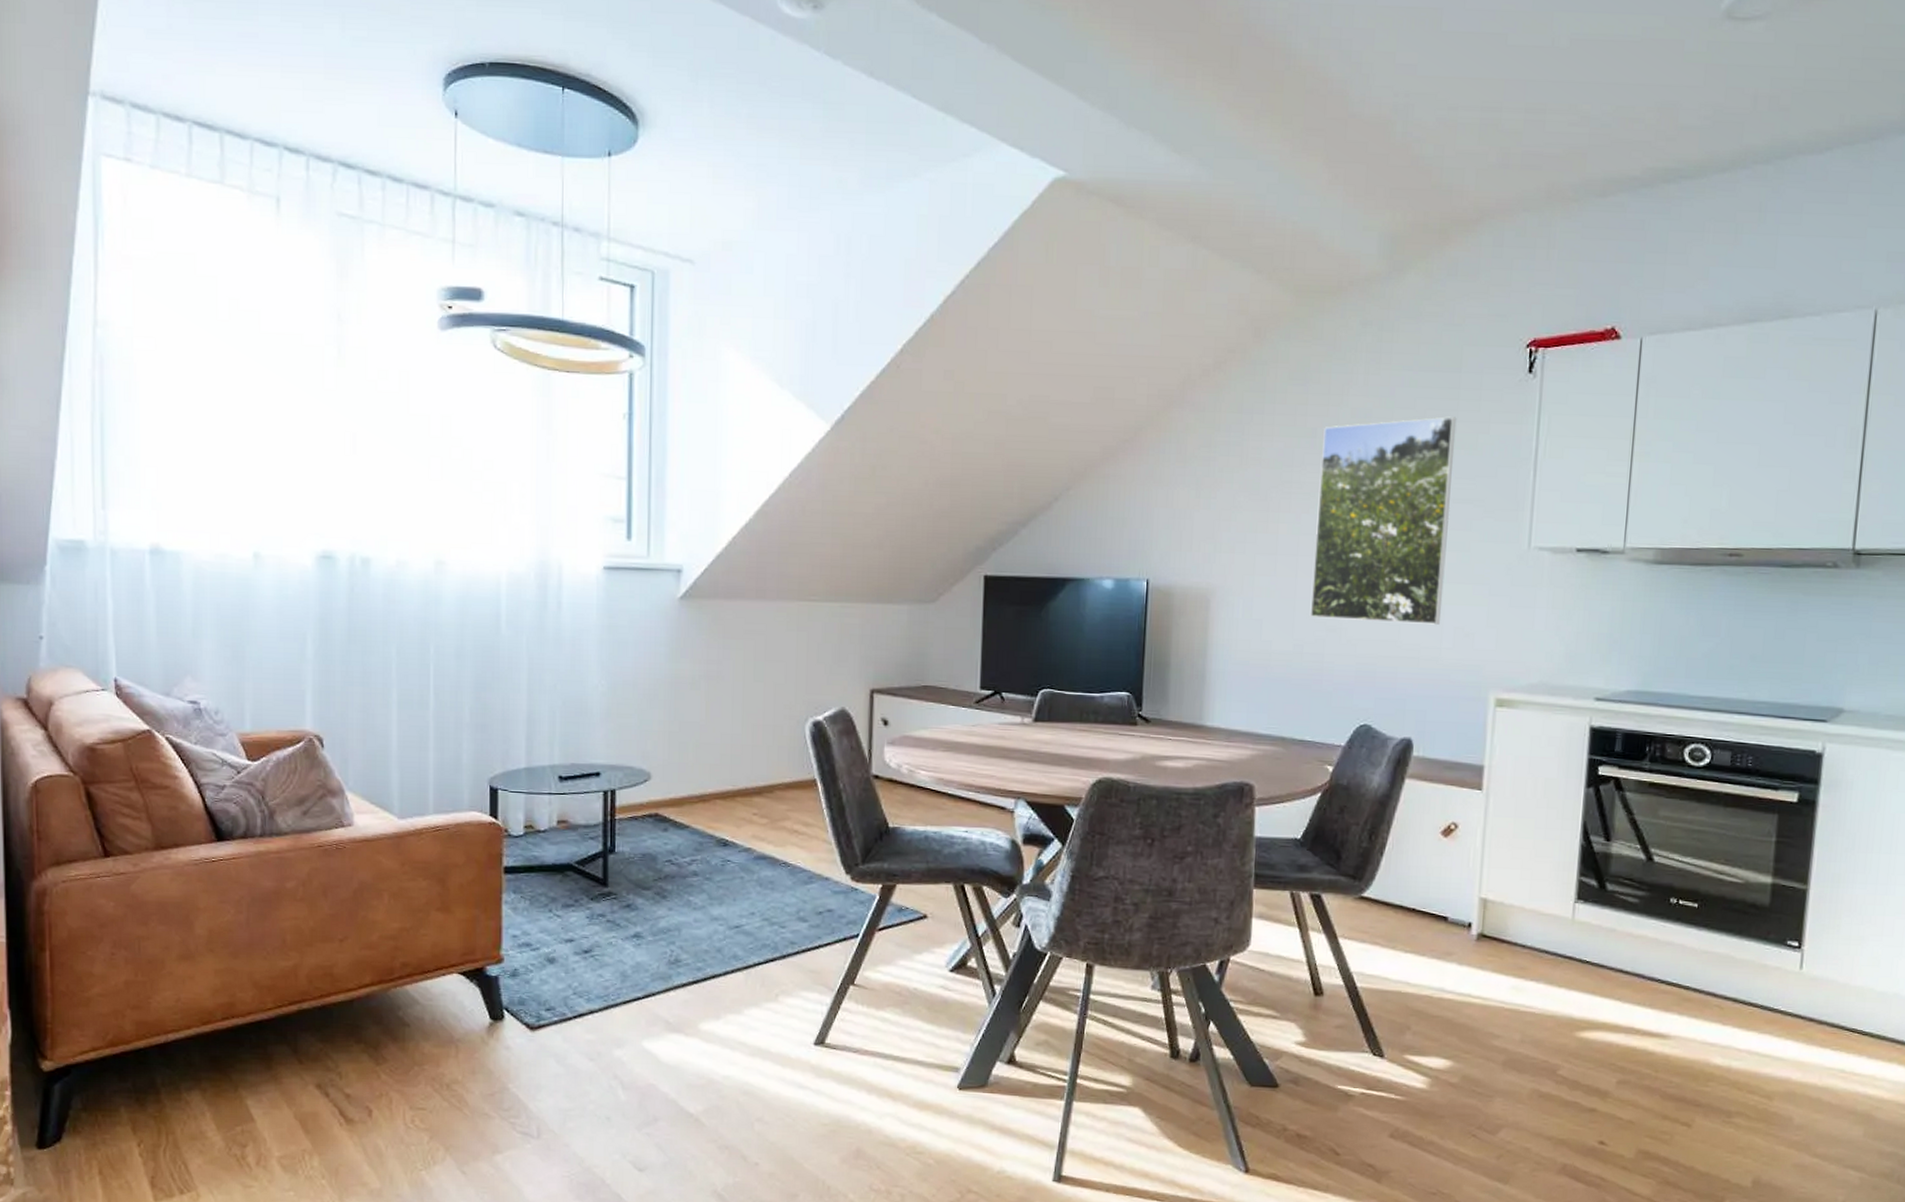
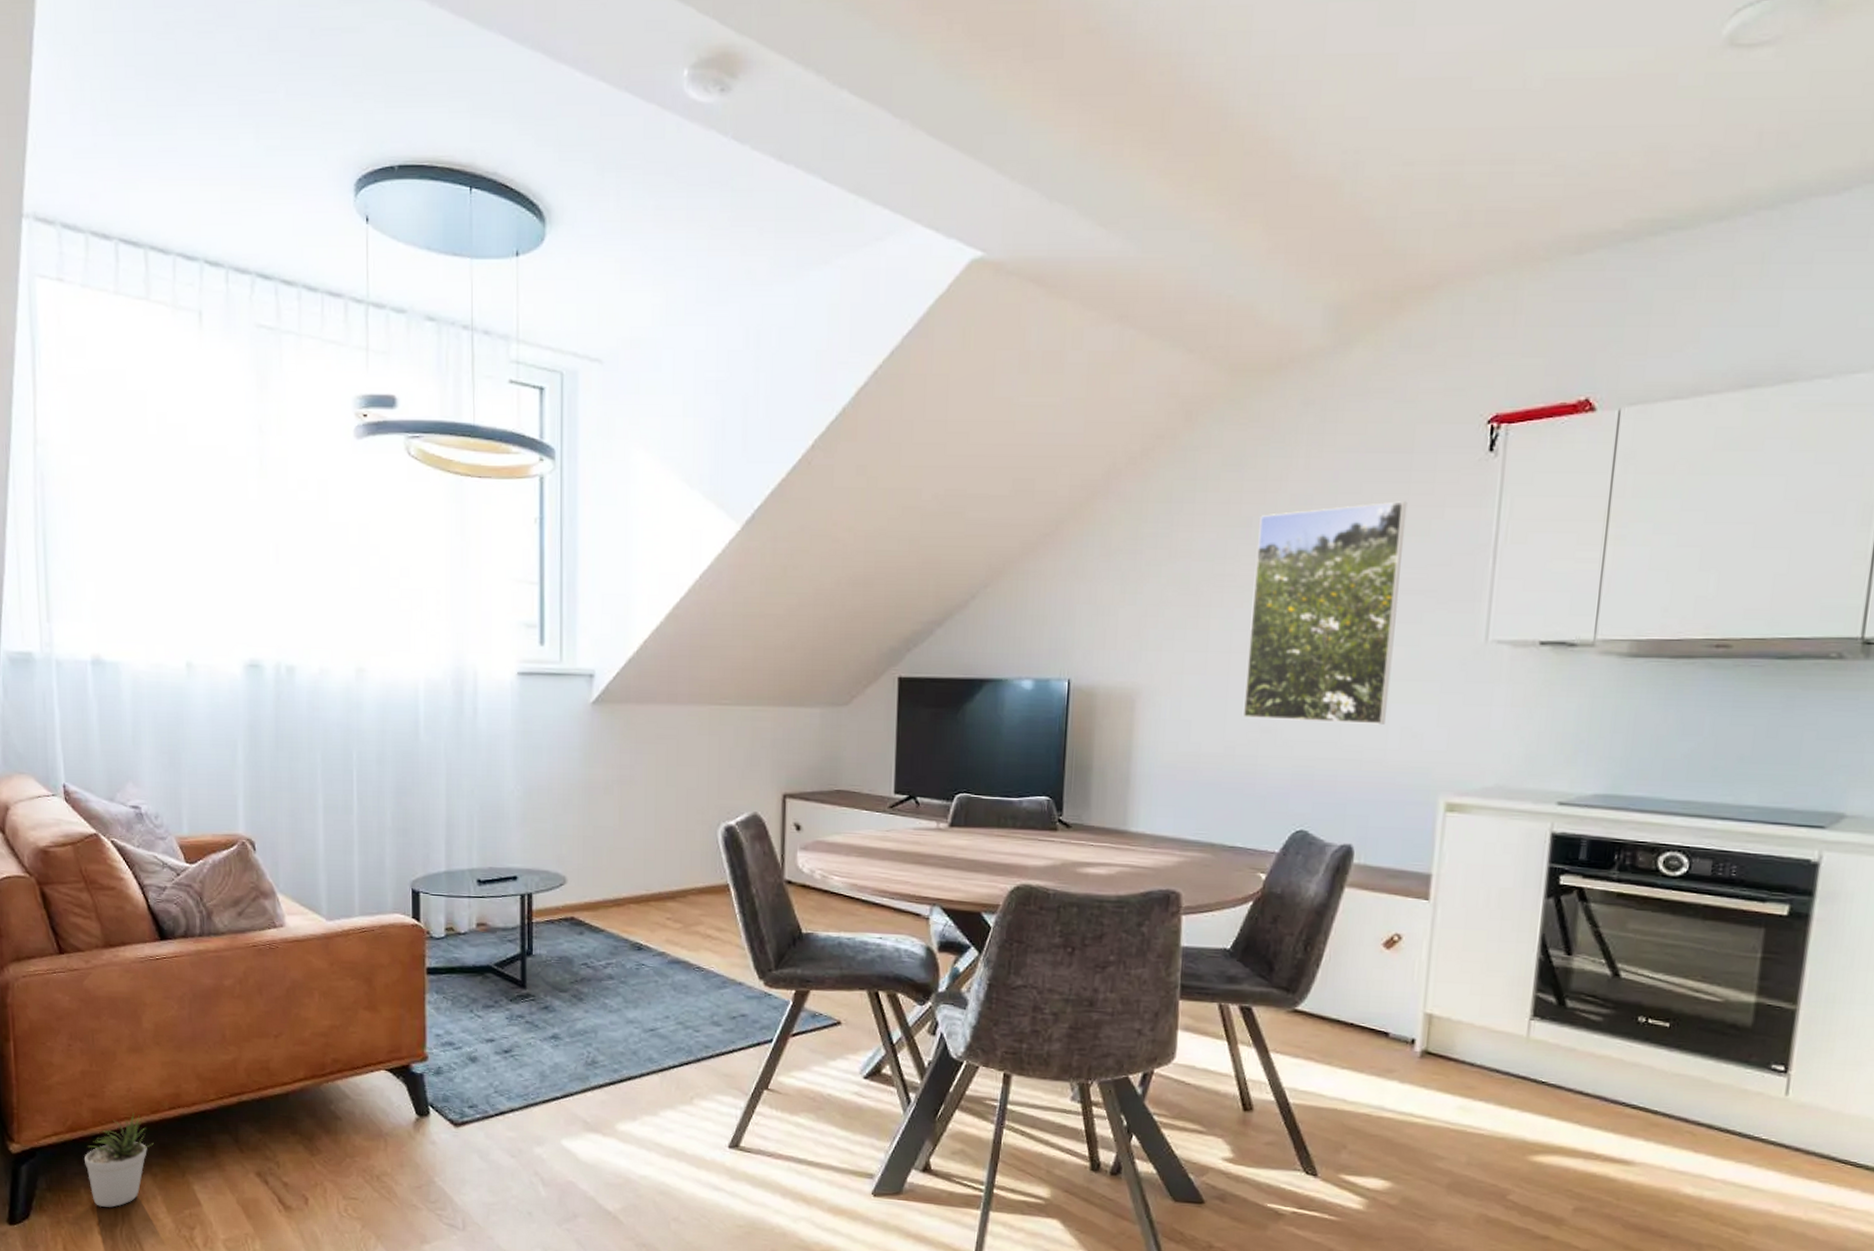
potted plant: none [126,1024,204,1127] -> present [84,1113,154,1208]

